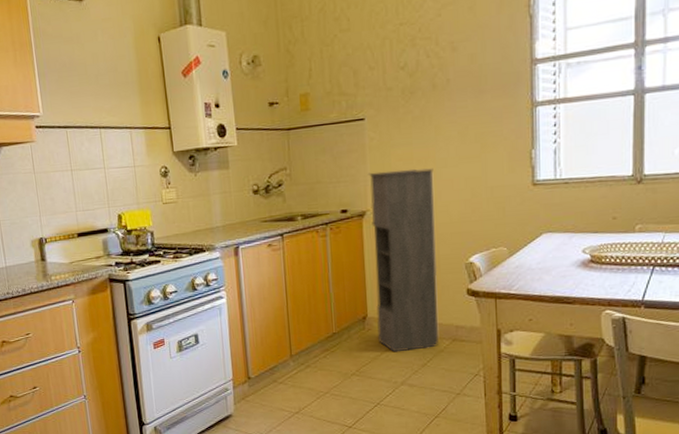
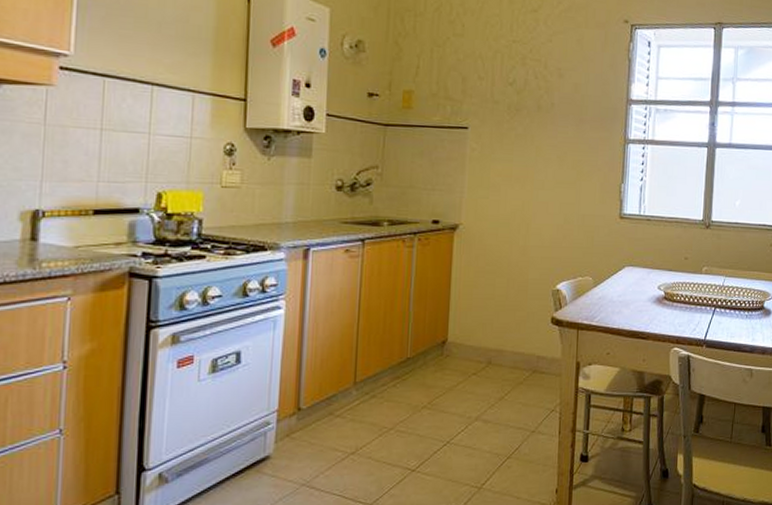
storage cabinet: present [367,168,439,353] -> none [455,184,531,383]

